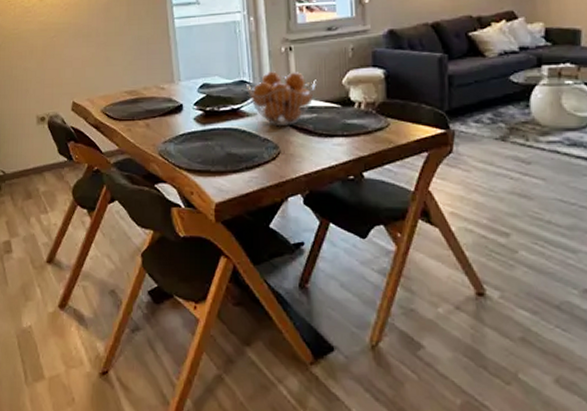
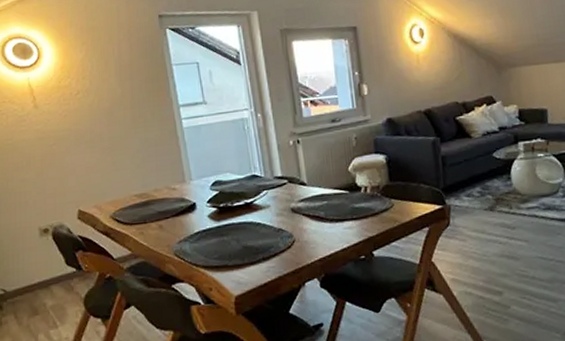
fruit basket: present [247,71,316,127] -> none [258,162,325,217]

